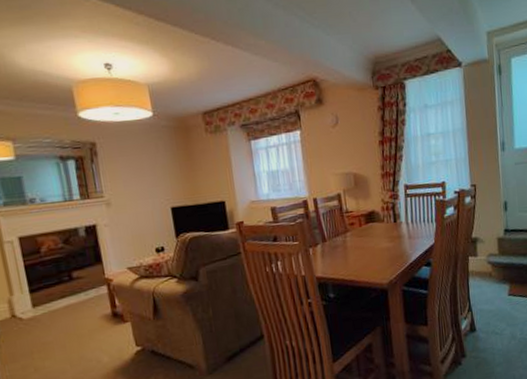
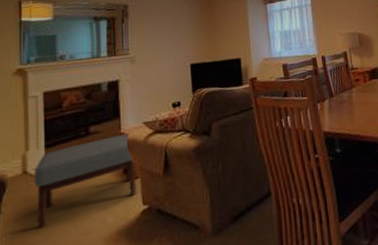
ottoman: none [22,279,129,368] -> present [34,134,137,229]

